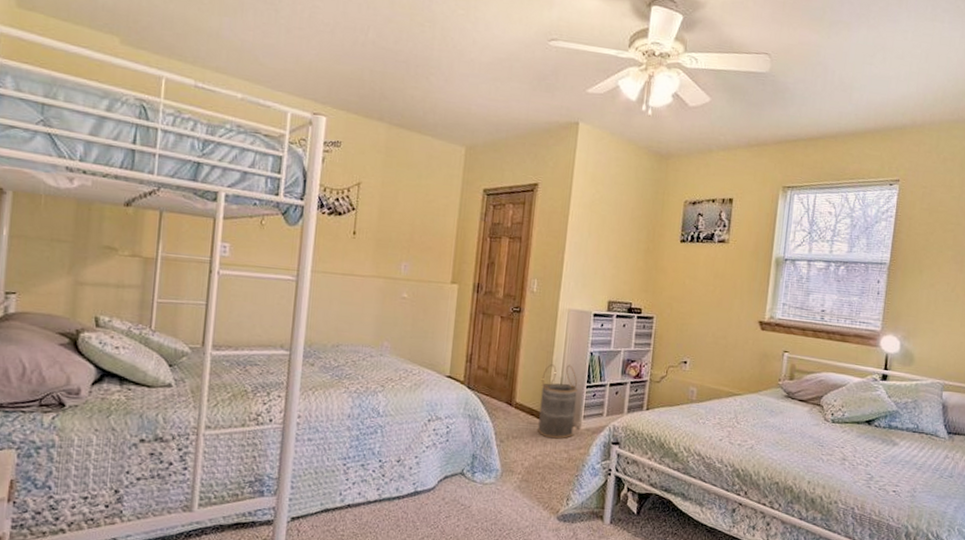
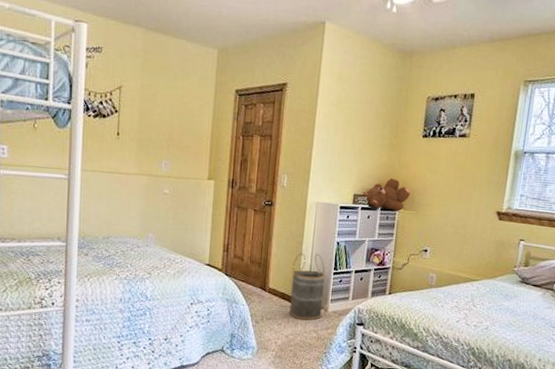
teddy bear: none [618,284,668,320] -> present [363,178,410,212]

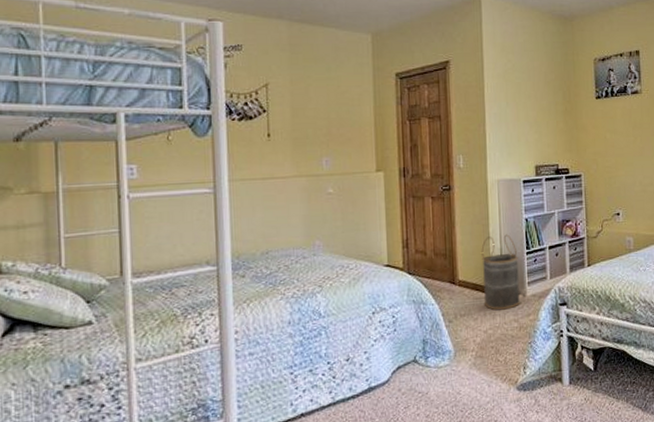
teddy bear: present [363,178,410,212] -> none [545,143,593,179]

